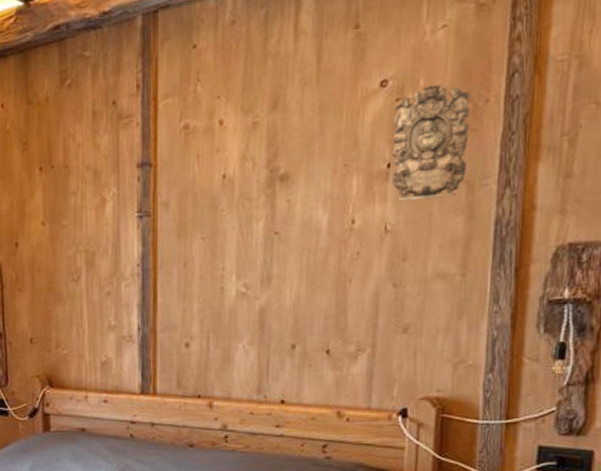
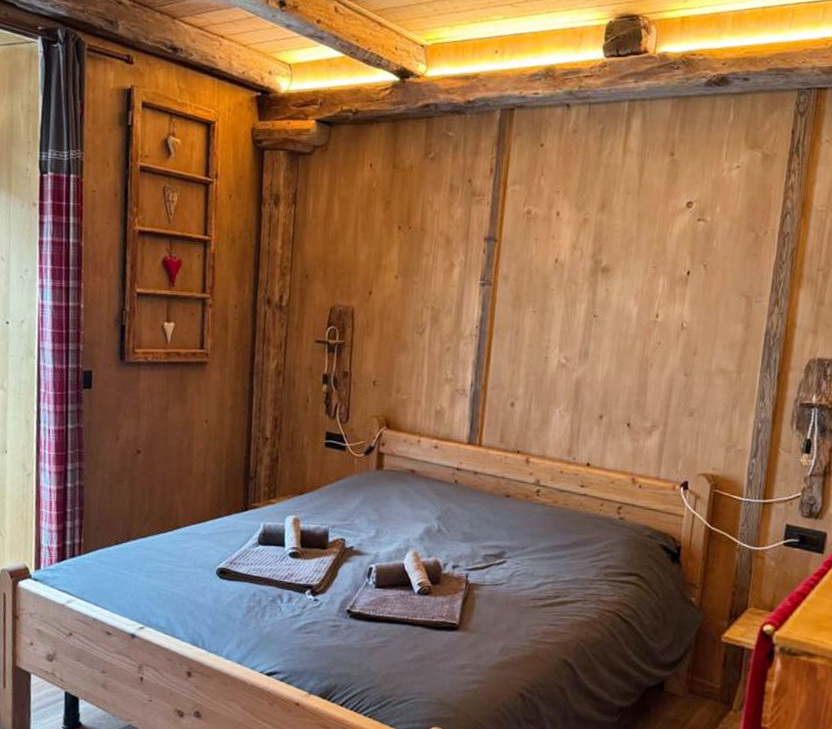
wall ornament: present [392,84,470,202] -> none [690,213,754,307]

